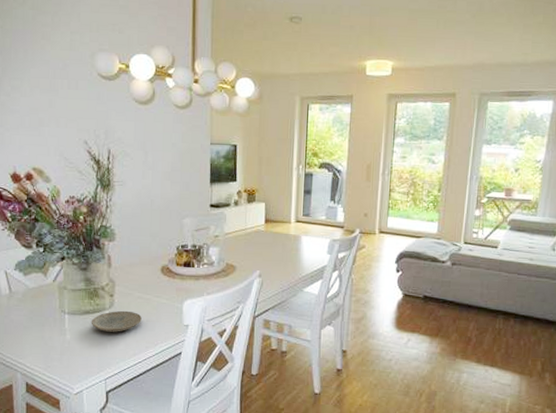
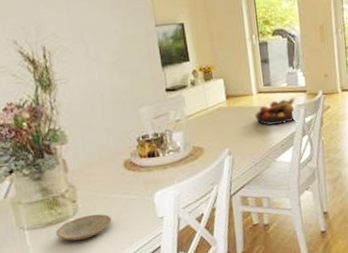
fruit bowl: none [289,231,331,255] -> present [254,97,296,125]

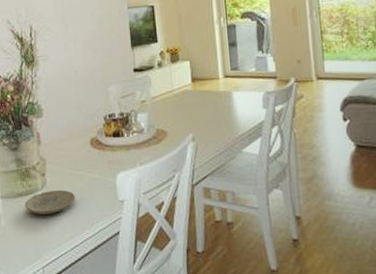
fruit bowl: present [254,97,296,125] -> none [220,83,265,112]

